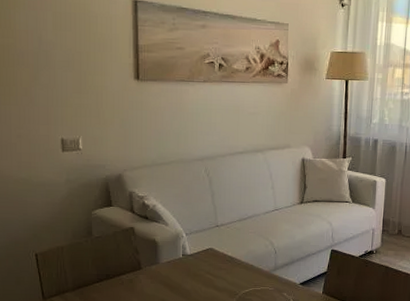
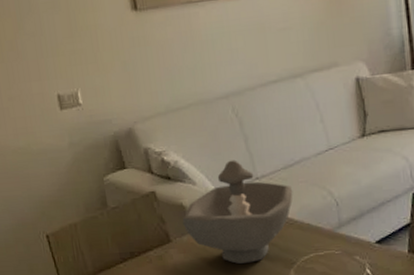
decorative bowl: none [153,209,244,291] -> present [182,160,293,264]

